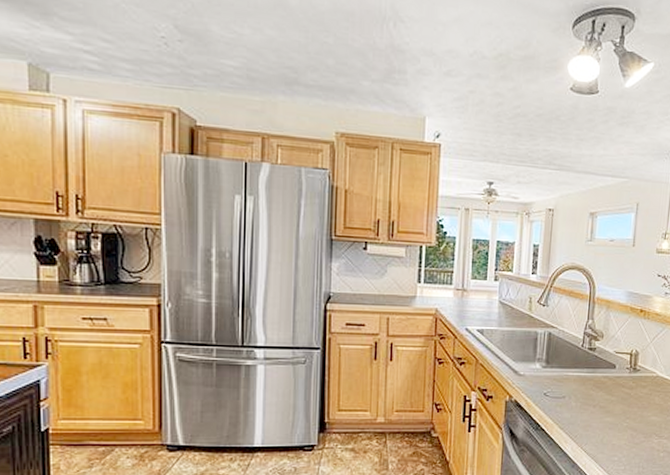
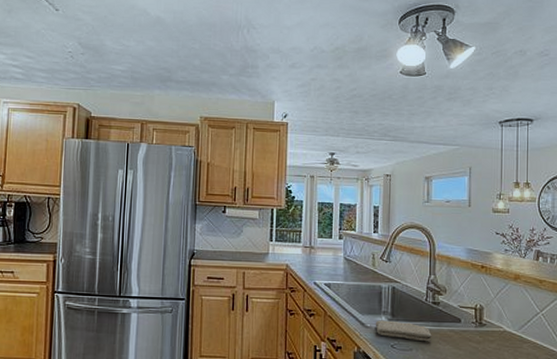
washcloth: none [528,367,586,389] -> present [375,320,432,342]

